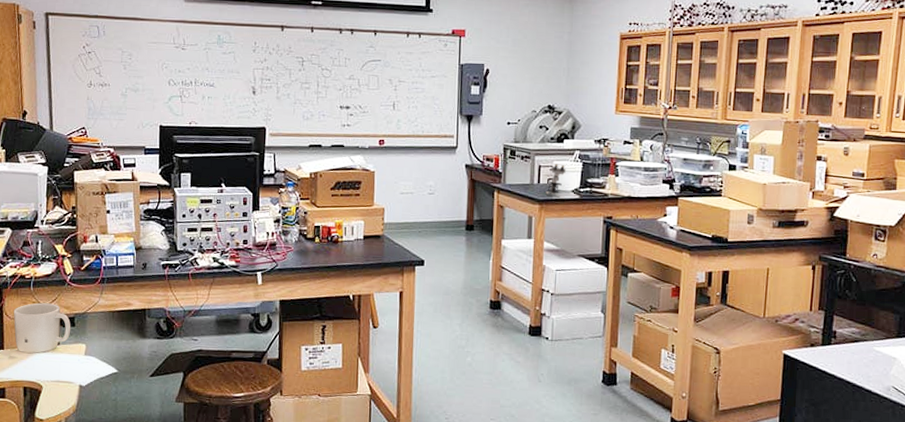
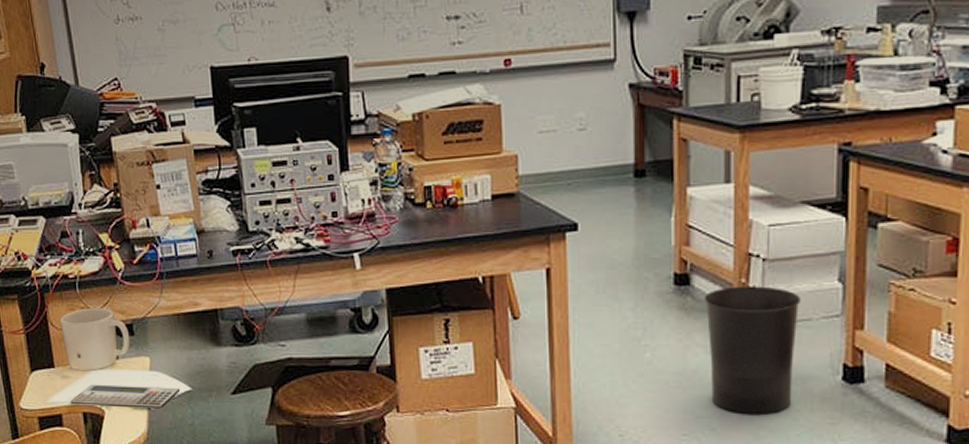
calculator: none [14,364,109,386] -> present [70,384,181,409]
waste bin: none [510,312,576,406] -> present [704,286,801,414]
microscope: present [545,164,566,199] -> none [749,71,779,122]

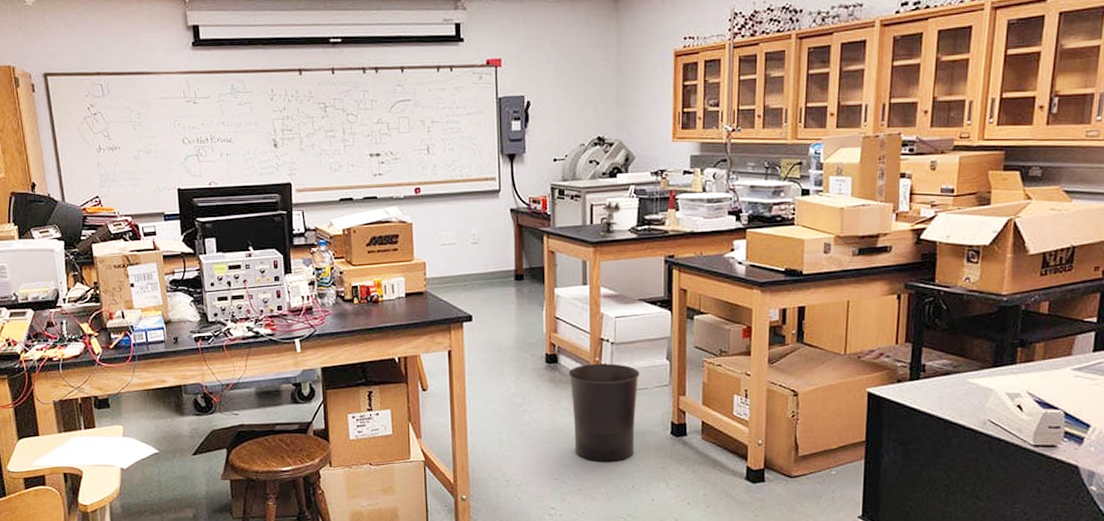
mug: present [60,308,130,372] -> none [44,385,106,439]
calculator: present [70,384,181,409] -> none [52,449,149,469]
microscope: none [749,71,779,122] -> present [600,201,621,240]

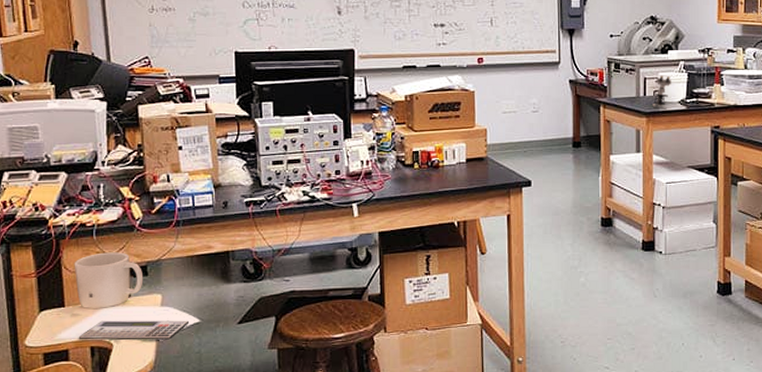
mug: none [44,385,106,439] -> present [74,252,144,310]
calculator: none [52,449,149,469] -> present [78,320,190,340]
waste bin: present [568,363,639,462] -> none [622,226,688,321]

